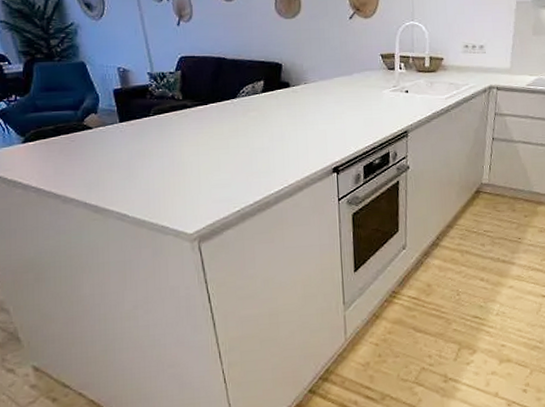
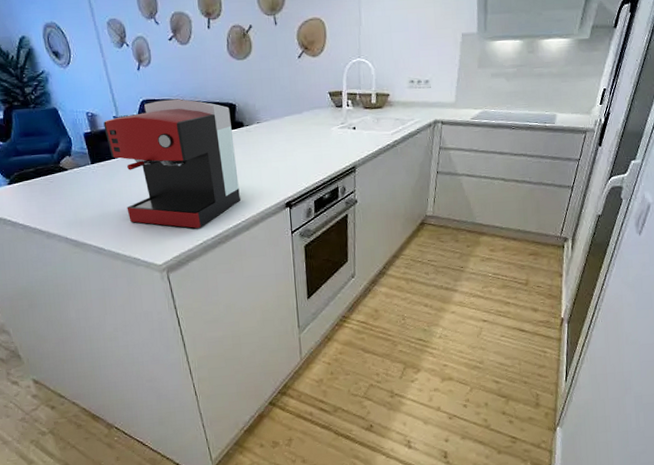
coffee maker: none [136,56,284,194] -> present [103,99,240,228]

